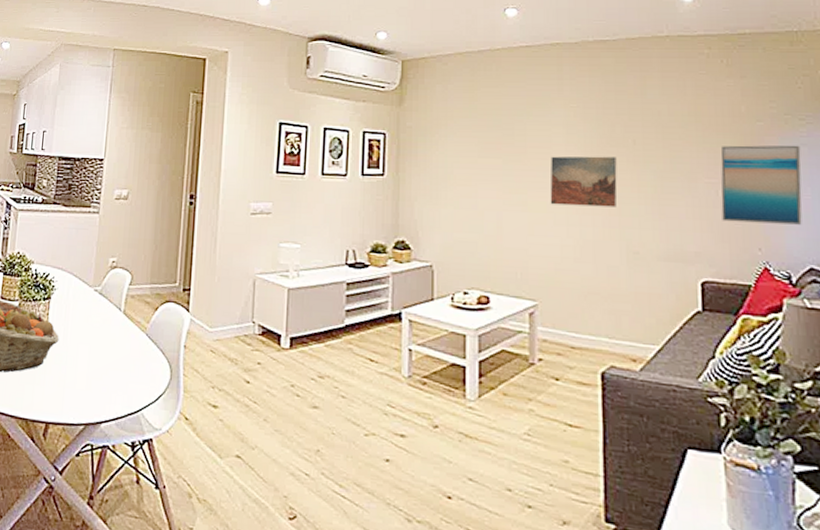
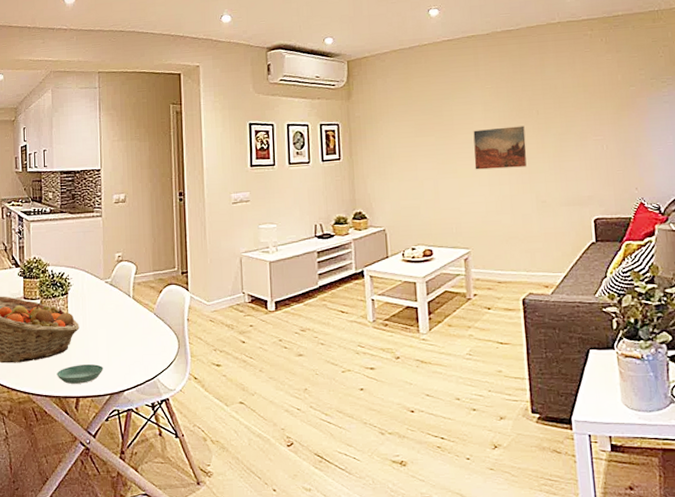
saucer: none [26,384,81,407] -> present [57,364,103,384]
wall art: present [720,145,802,225] -> none [604,103,667,169]

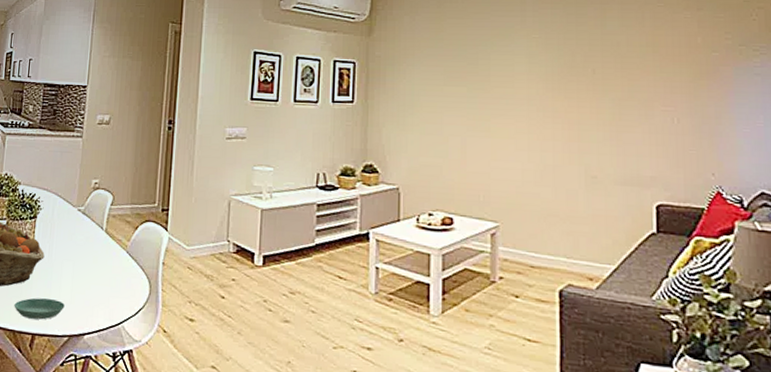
wall art: present [473,126,527,170] -> none [512,84,577,134]

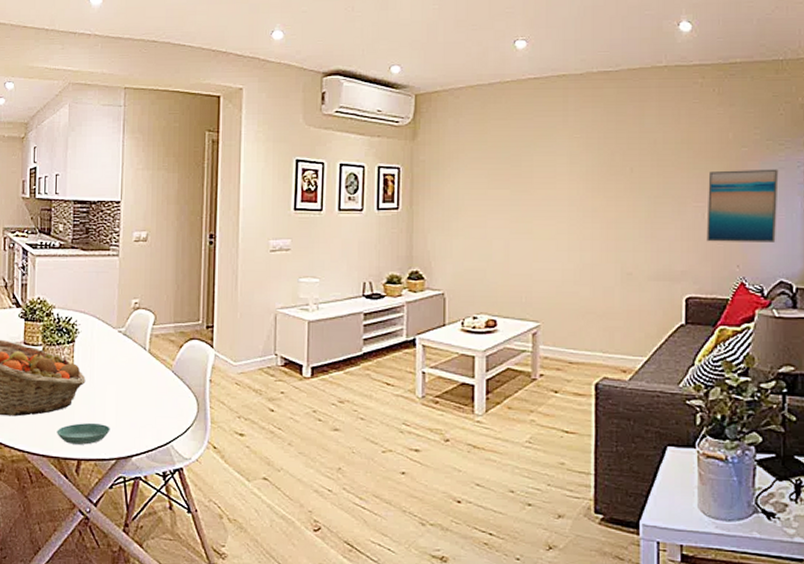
wall art: none [676,74,755,151] -> present [707,169,779,242]

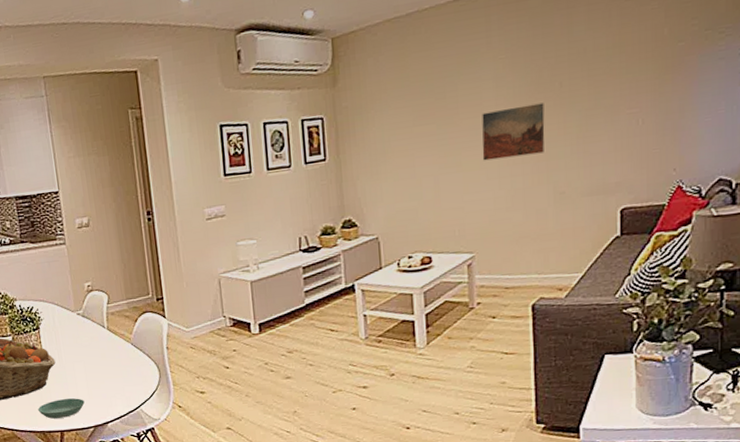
wall art: none [553,184,615,232] -> present [482,102,545,161]
wall art: present [707,169,779,242] -> none [641,60,718,149]

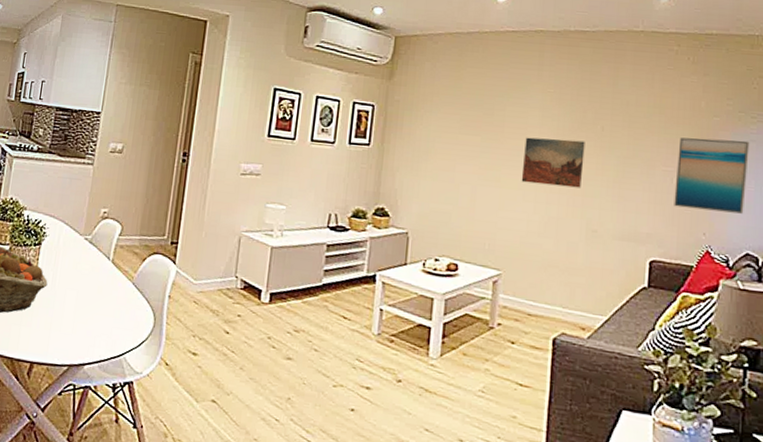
saucer: present [38,398,85,419] -> none [13,325,66,348]
wall art: none [641,60,718,149] -> present [674,137,750,214]

